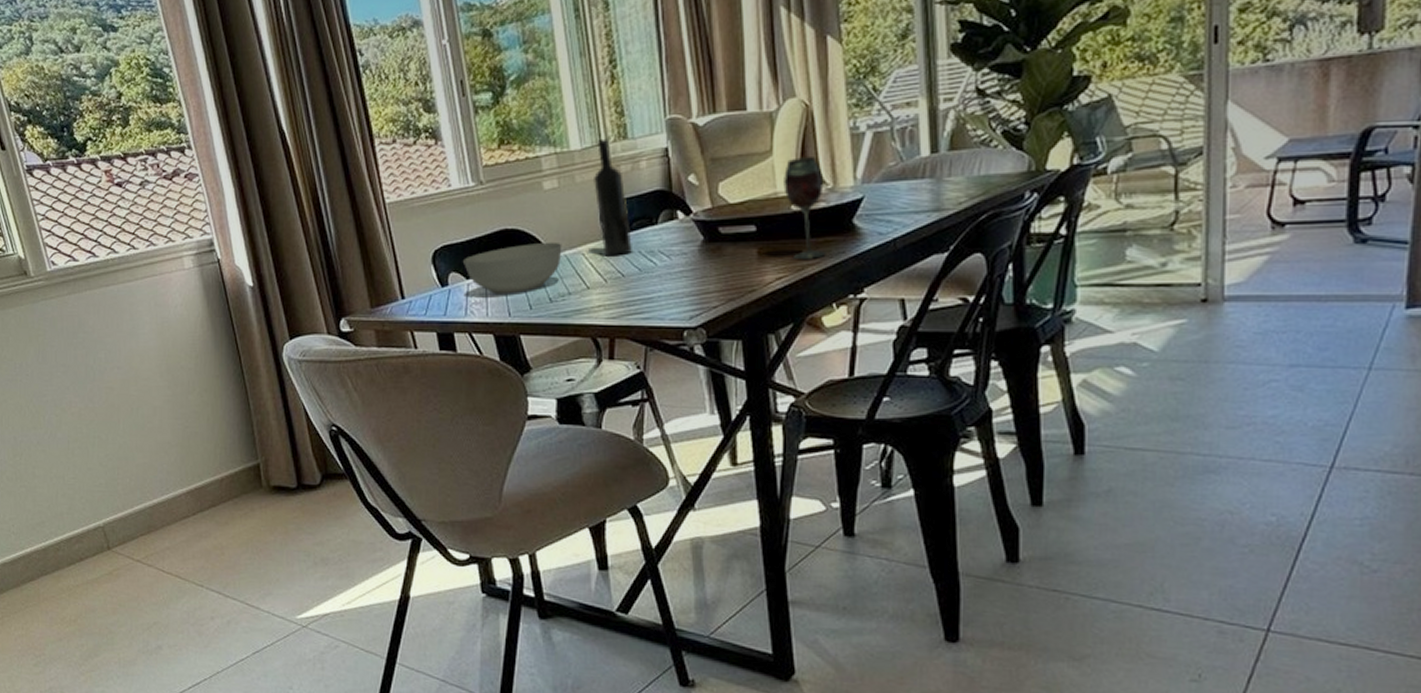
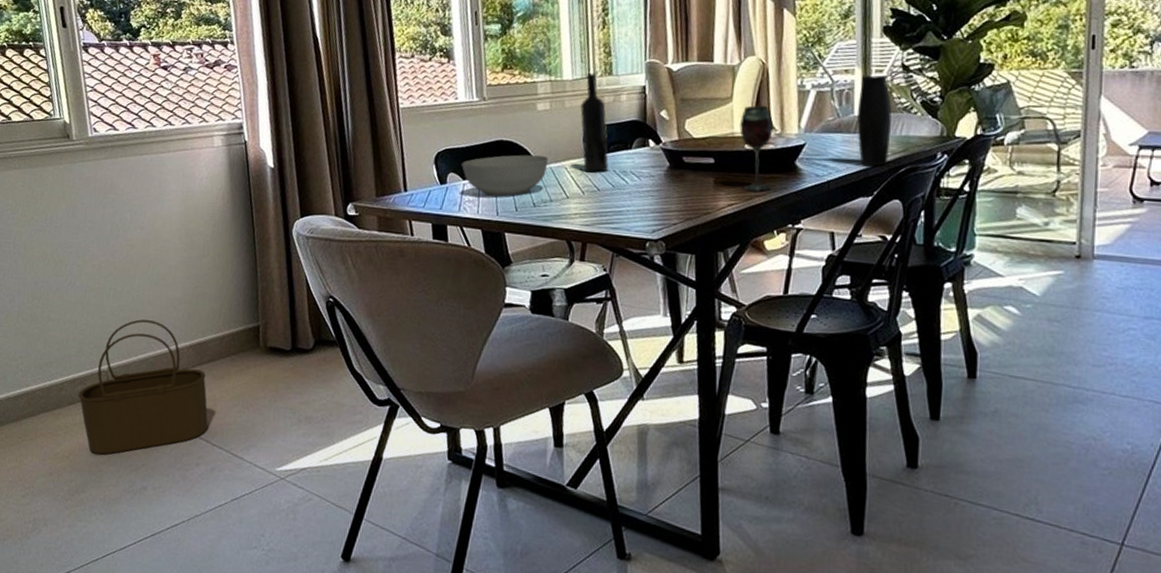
wicker basket: none [77,467,218,616] -> present [78,319,208,455]
vase: none [923,103,966,217] -> present [856,75,892,167]

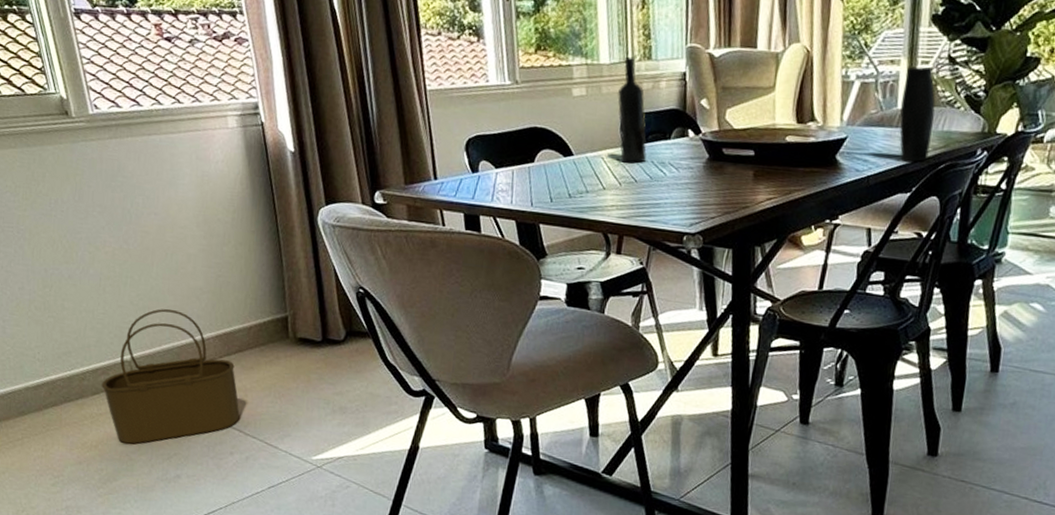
bowl: present [461,154,549,197] -> none [493,142,585,187]
wineglass: present [739,105,774,191] -> none [781,95,816,186]

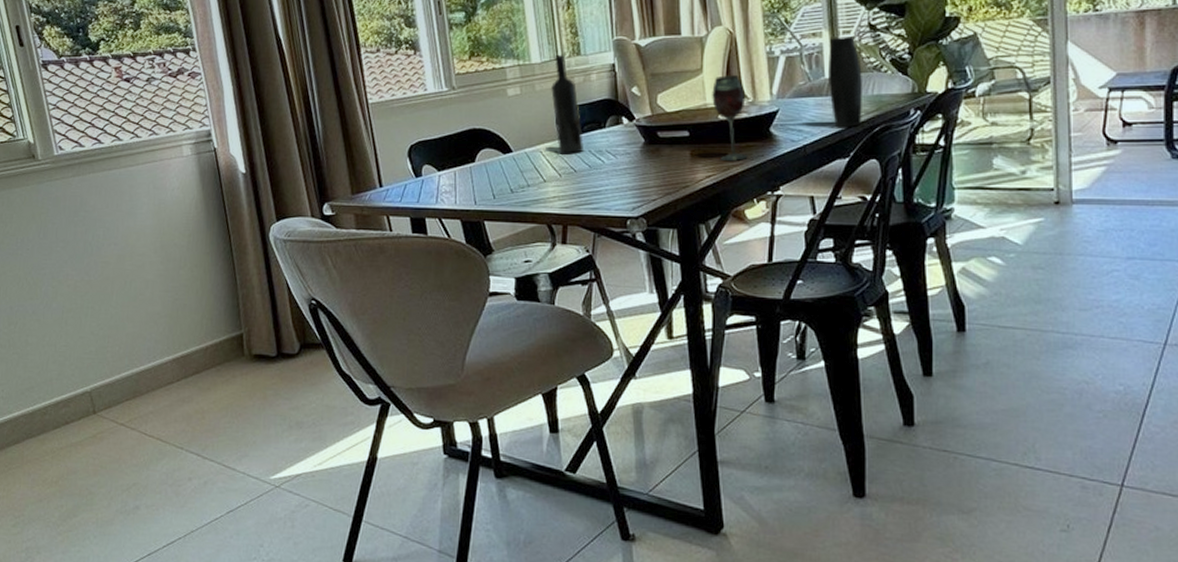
wicker basket: present [102,308,240,444] -> none [63,336,198,477]
wineglass: none [781,95,816,186] -> present [712,74,748,161]

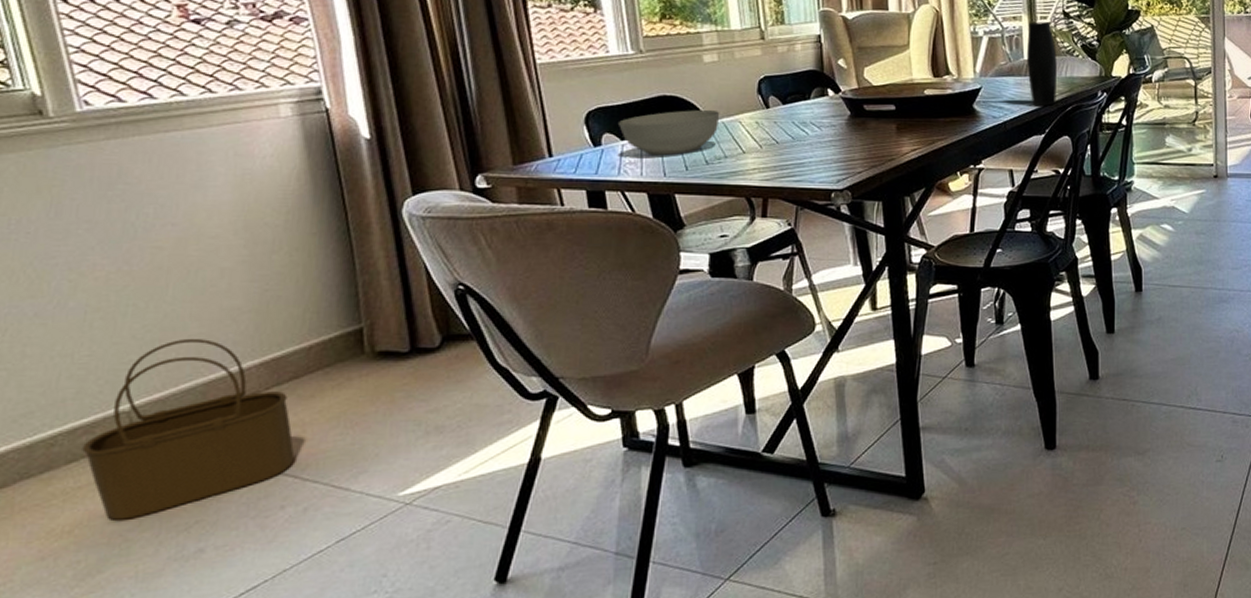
wicker basket: none [63,336,198,477] -> present [82,338,295,520]
bowl: none [435,140,523,185] -> present [617,109,720,156]
wine bottle: present [550,54,583,154] -> none [751,22,786,125]
wineglass: present [712,74,748,161] -> none [918,51,952,135]

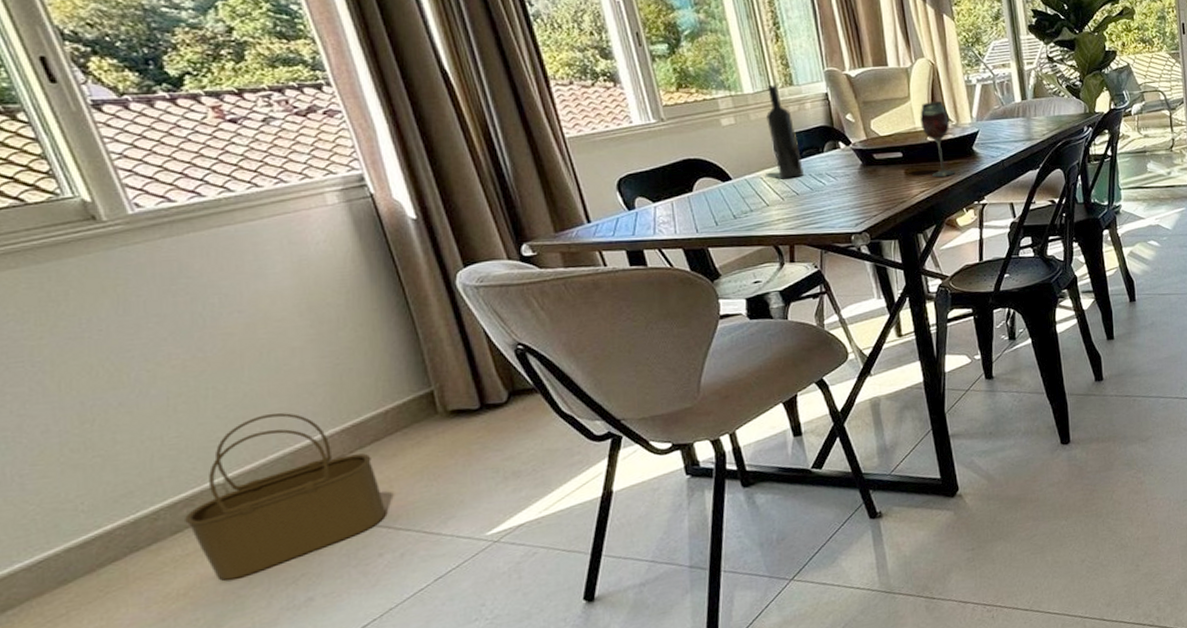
bowl: present [617,109,720,156] -> none [648,168,742,215]
wine bottle: none [751,22,786,125] -> present [765,85,804,179]
wineglass: none [918,51,952,135] -> present [920,100,956,177]
vase: present [1026,21,1057,107] -> none [1017,66,1047,145]

